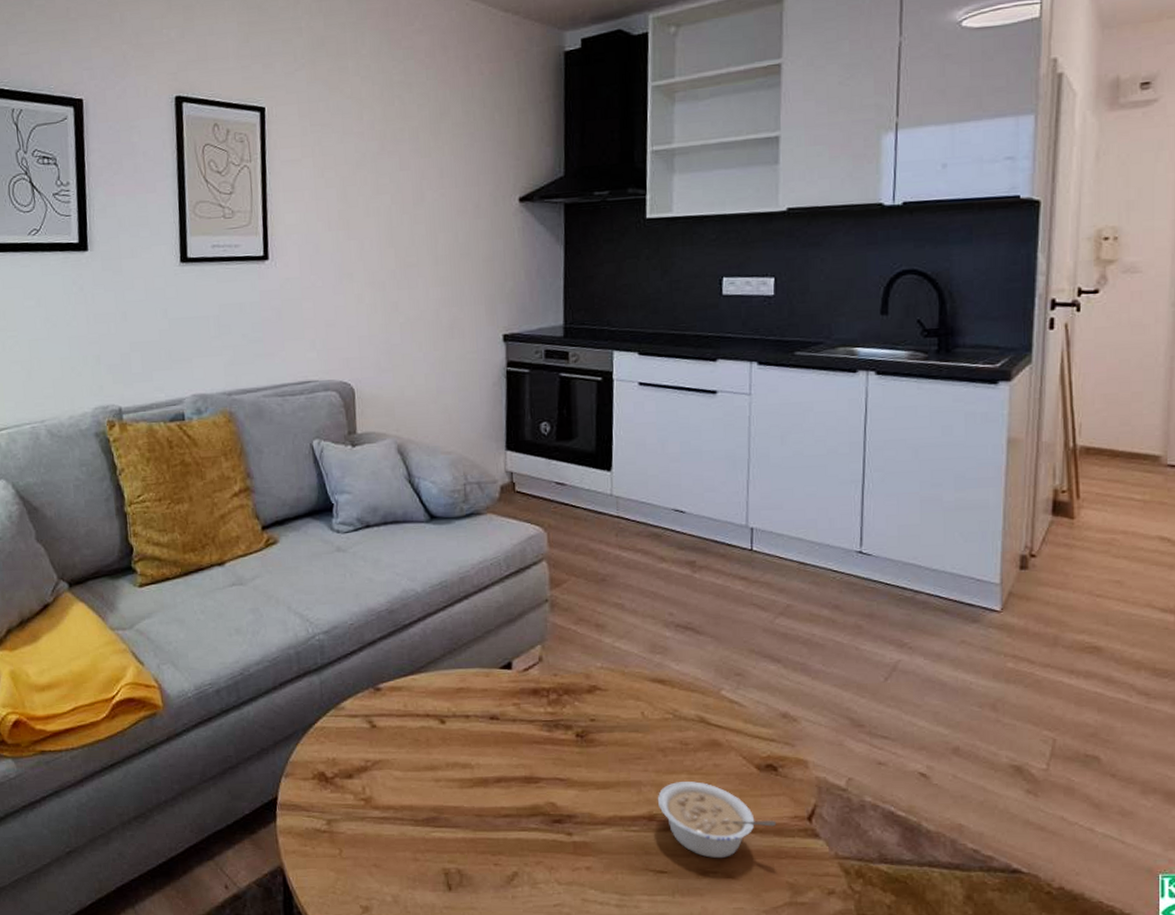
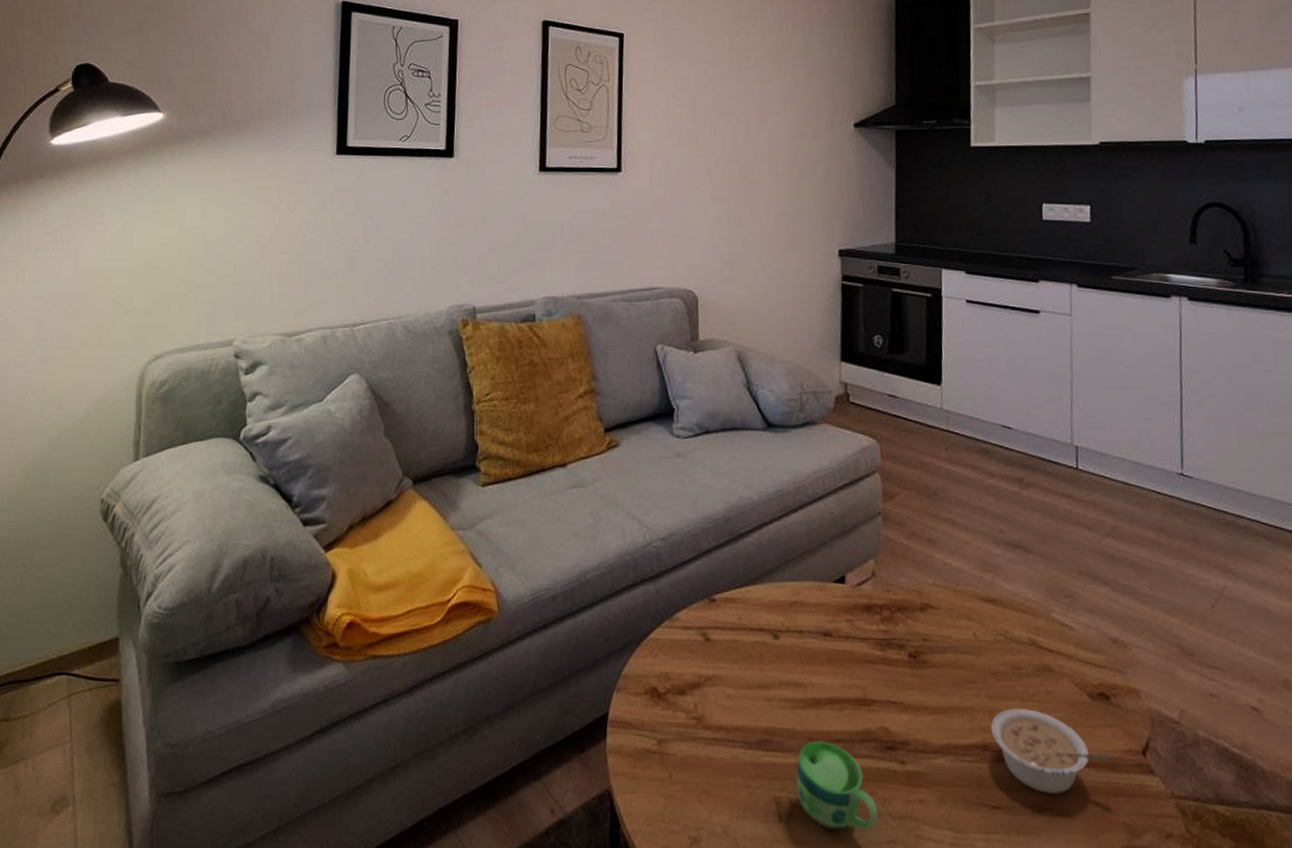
cup: none [464,817,545,896] -> present [796,741,878,830]

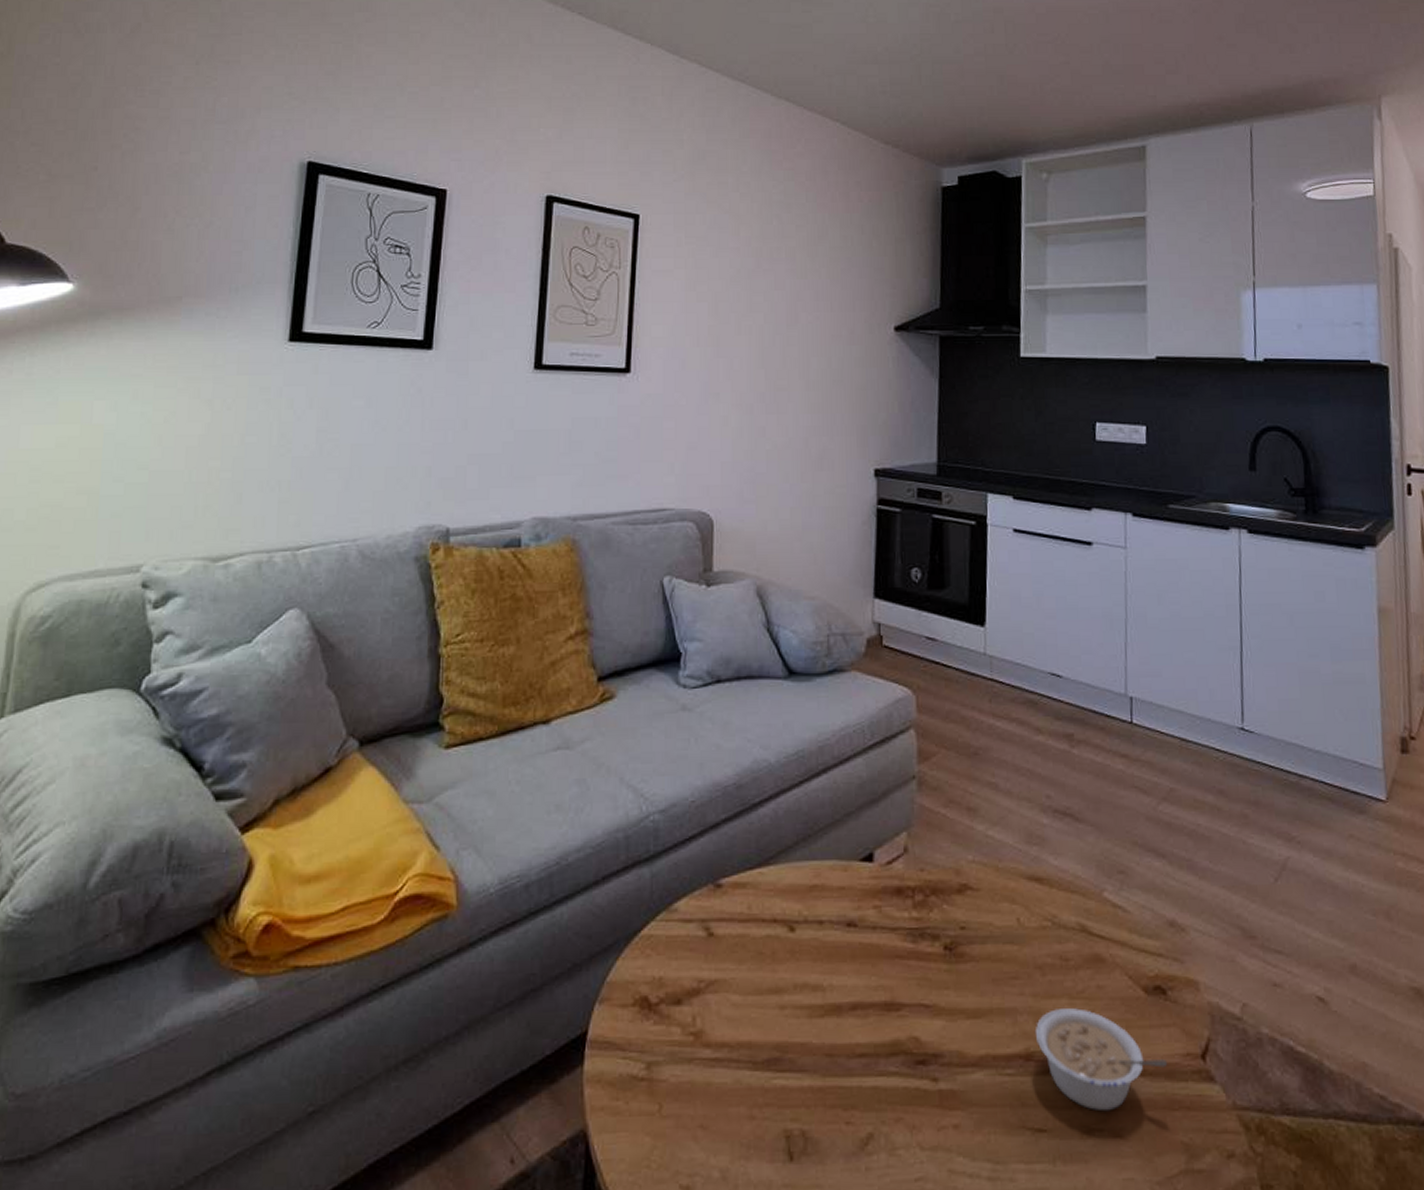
cup: present [796,741,878,830] -> none [811,1056,906,1168]

